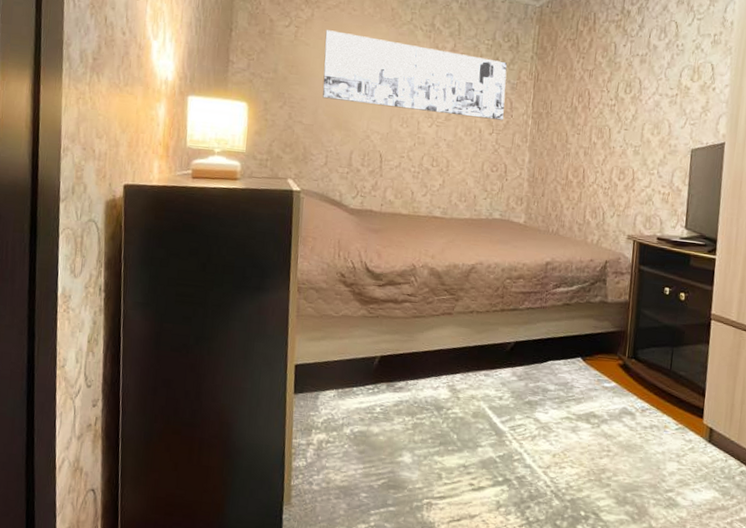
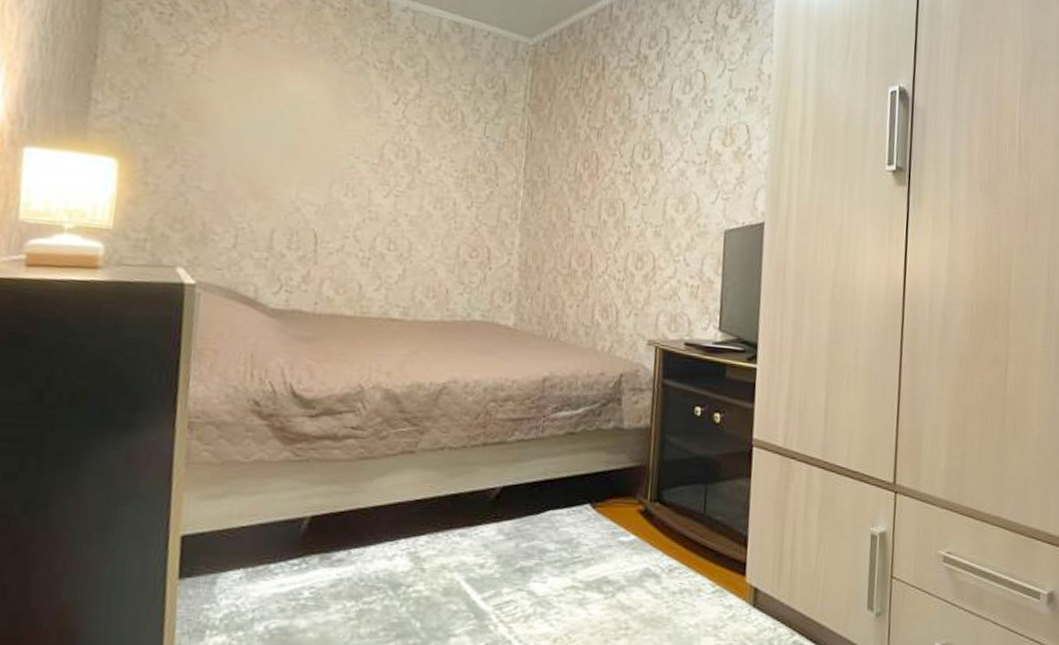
wall art: present [322,30,507,120] -> none [232,62,491,190]

